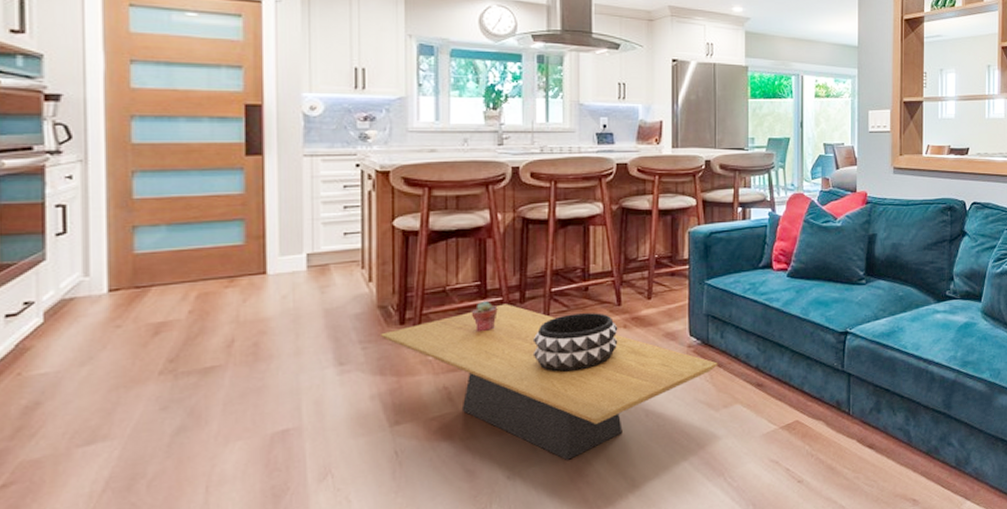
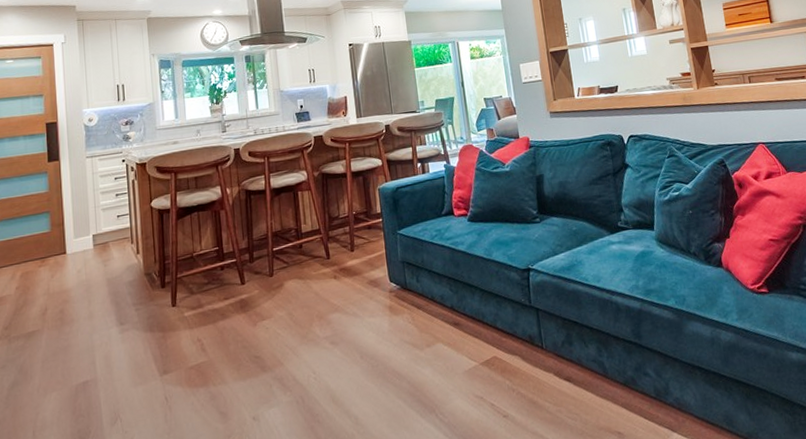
coffee table: present [381,304,718,460] -> none [148,264,418,401]
potted succulent: present [472,300,498,332] -> none [214,263,234,291]
decorative bowl: present [532,313,618,373] -> none [262,266,331,322]

